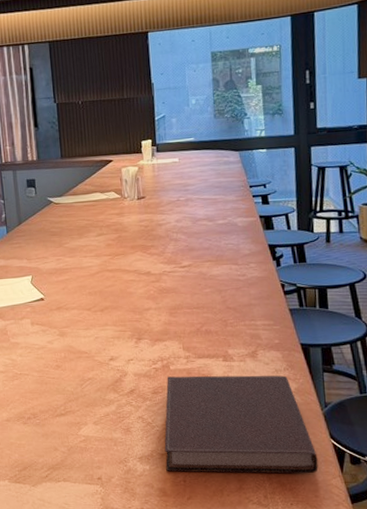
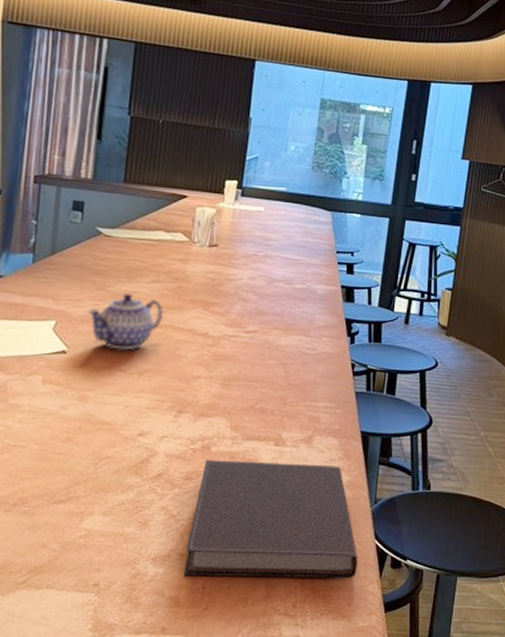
teapot: none [52,246,112,294] -> present [86,292,165,351]

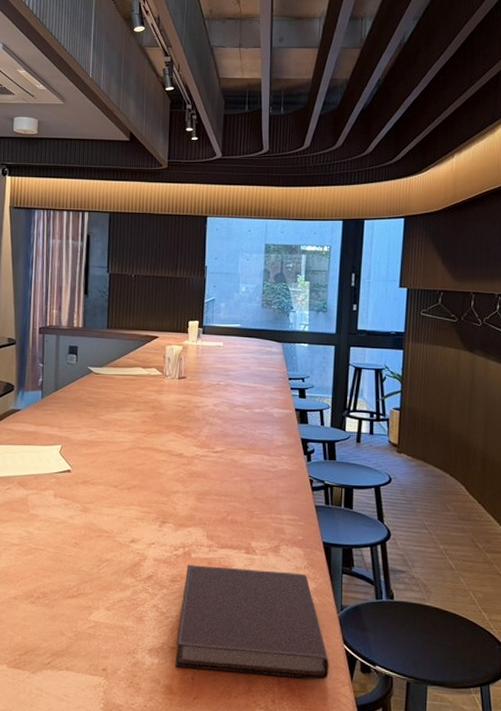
teapot: present [86,292,165,351] -> none [84,420,146,469]

